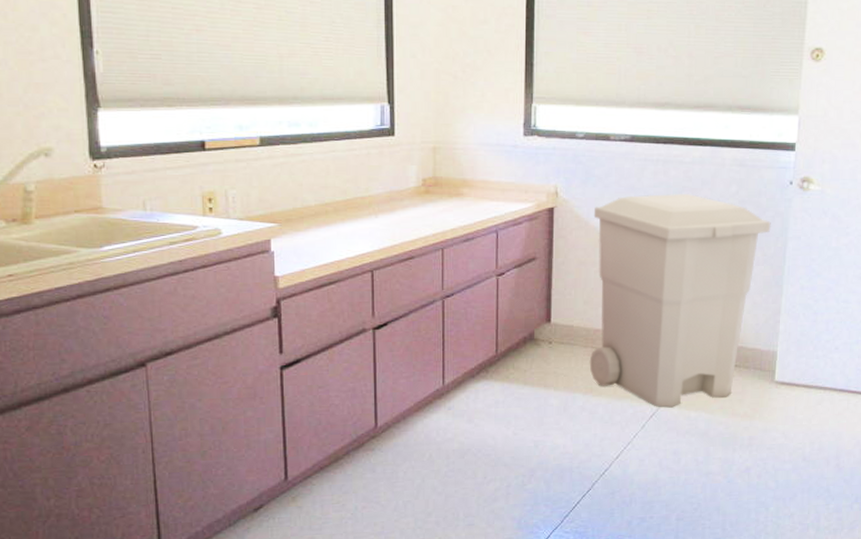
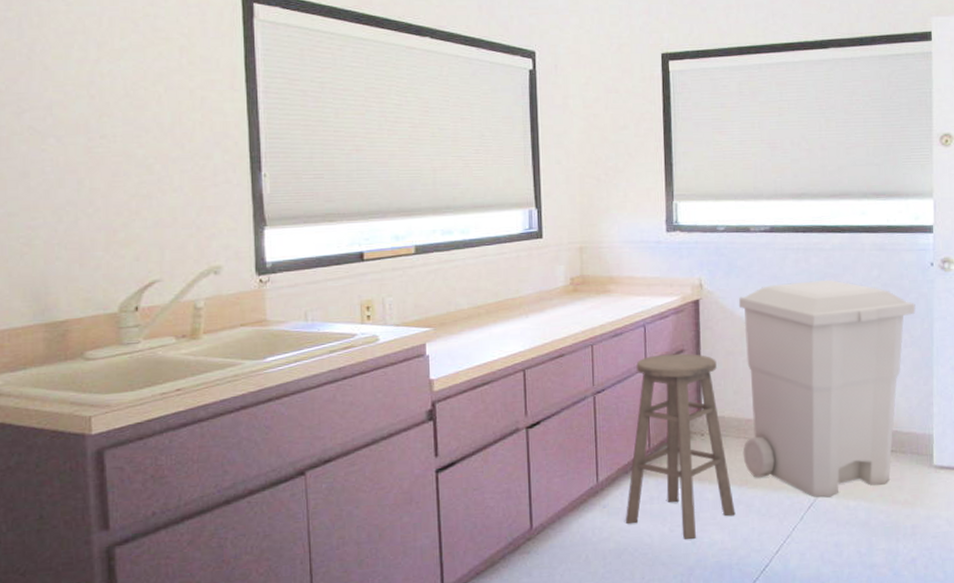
bar stool: none [471,261,579,442] -> present [626,353,736,539]

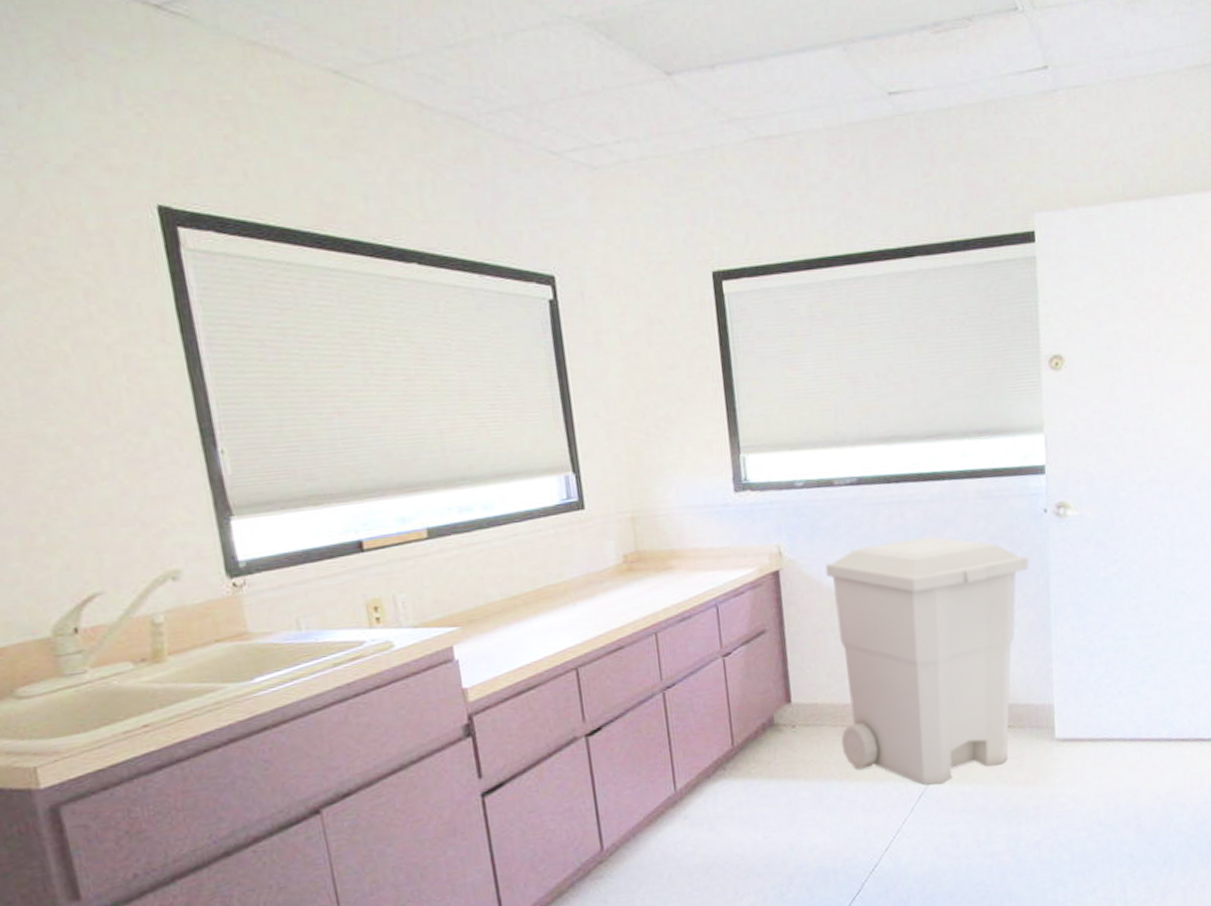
bar stool: present [626,353,736,539] -> none [710,634,837,845]

